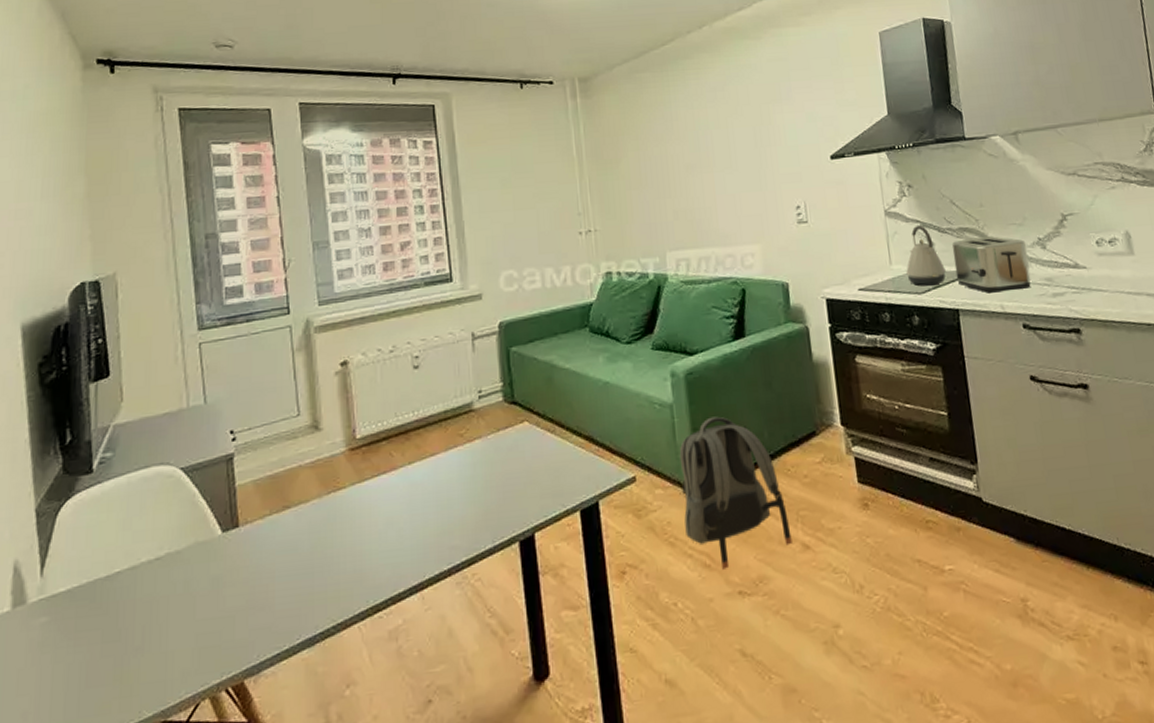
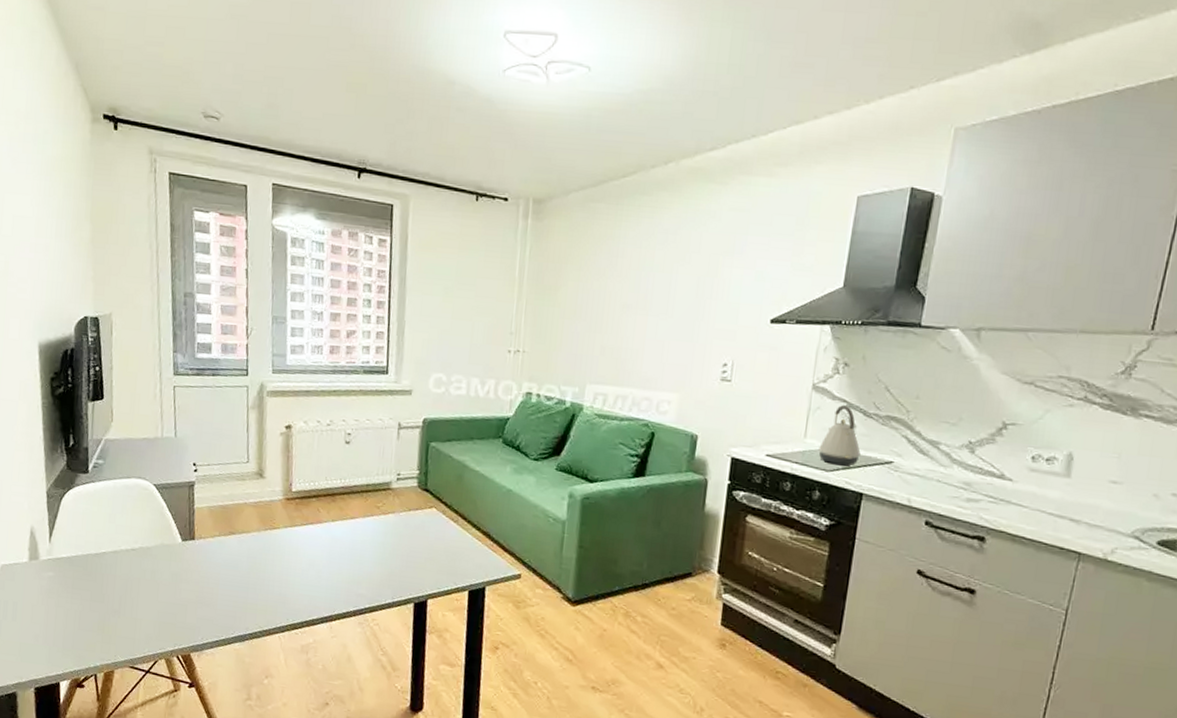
backpack: present [679,416,792,570] -> none [555,539,650,667]
toaster: present [951,236,1031,293] -> none [869,427,954,488]

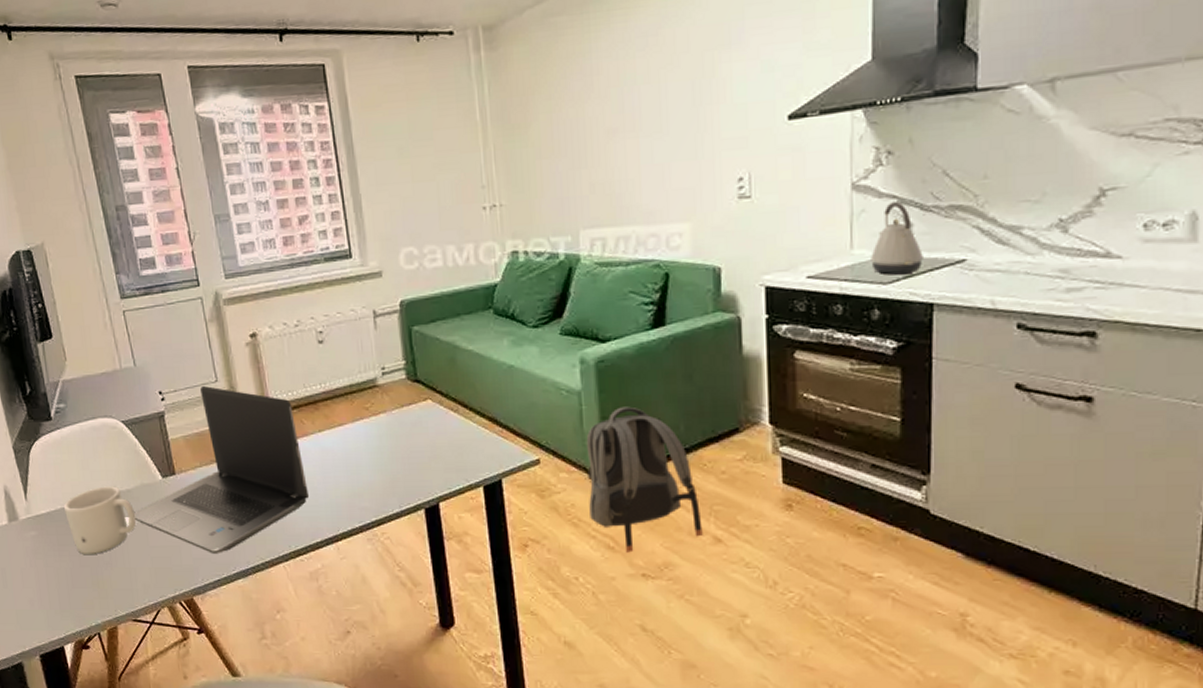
mug: none [84,540,151,602] -> present [63,486,137,555]
laptop computer: none [149,465,313,617] -> present [134,386,309,553]
backpack: none [555,539,650,667] -> present [586,406,703,553]

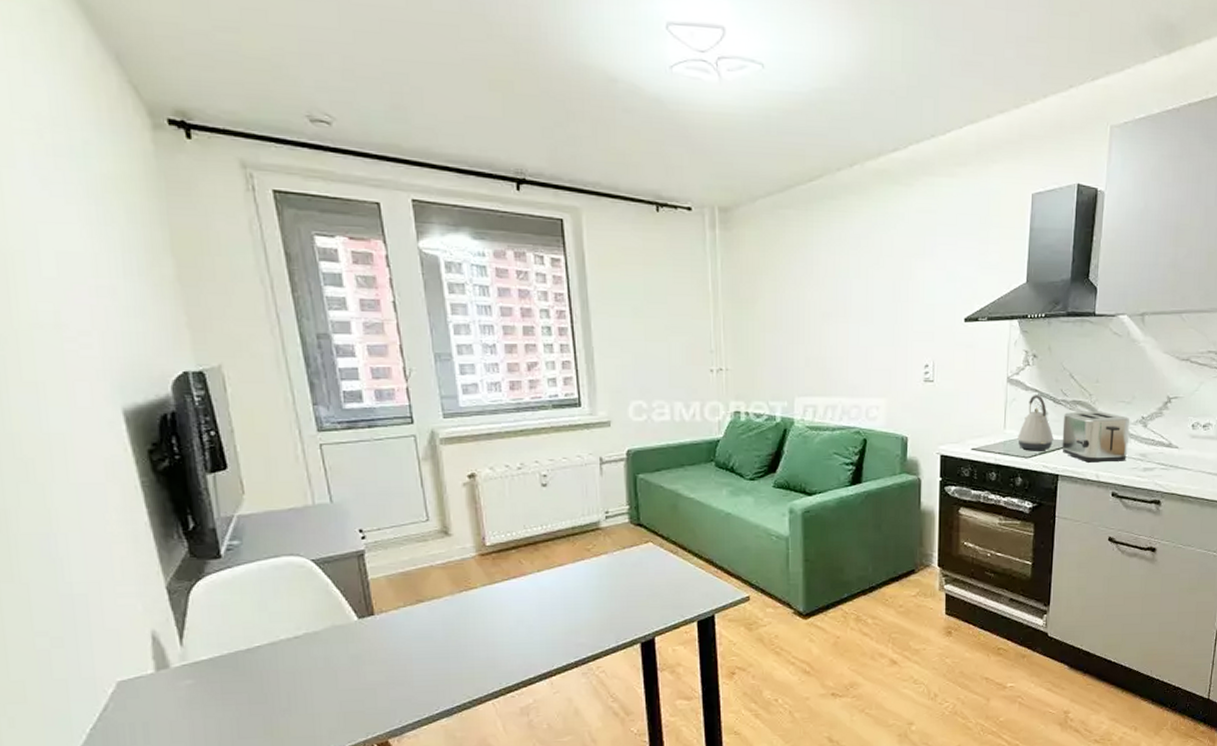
mug: present [63,486,137,555] -> none [231,628,324,703]
laptop computer: present [134,386,309,553] -> none [322,525,523,694]
backpack: present [586,406,703,553] -> none [791,551,882,676]
toaster: none [936,216,1039,286] -> present [1062,411,1129,463]

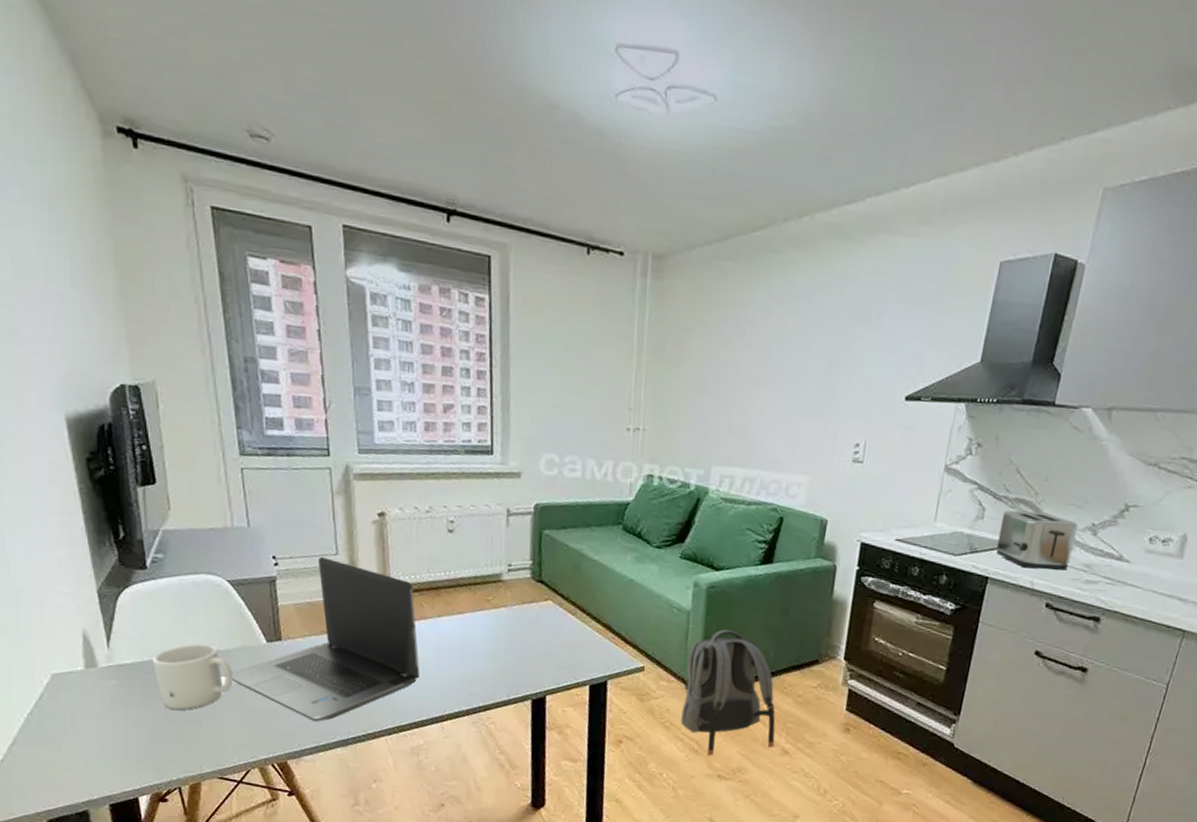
mug: none [231,628,324,703] -> present [151,643,233,710]
laptop computer: none [322,525,523,694] -> present [232,557,419,722]
backpack: none [791,551,882,676] -> present [681,629,776,756]
kettle: present [1017,395,1054,451] -> none [948,488,989,550]

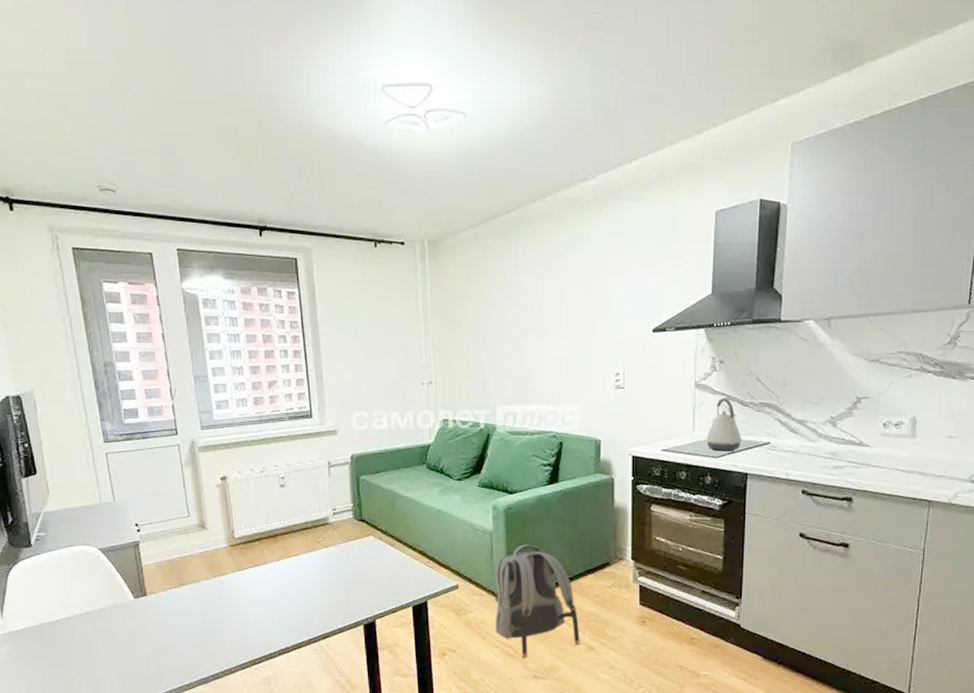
mug: present [151,643,233,710] -> none [38,605,108,667]
laptop computer: present [232,557,419,722] -> none [106,520,265,664]
kettle: none [948,488,989,550] -> present [706,398,742,451]
toaster: present [996,510,1078,570] -> none [750,412,818,462]

